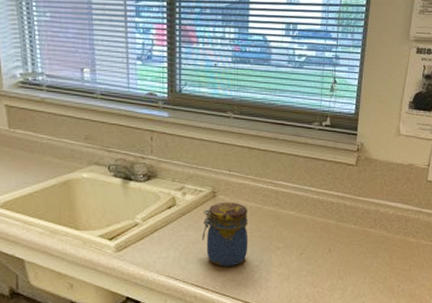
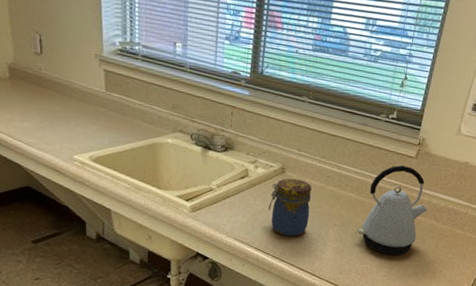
kettle: none [303,174,376,274] -> present [357,165,428,255]

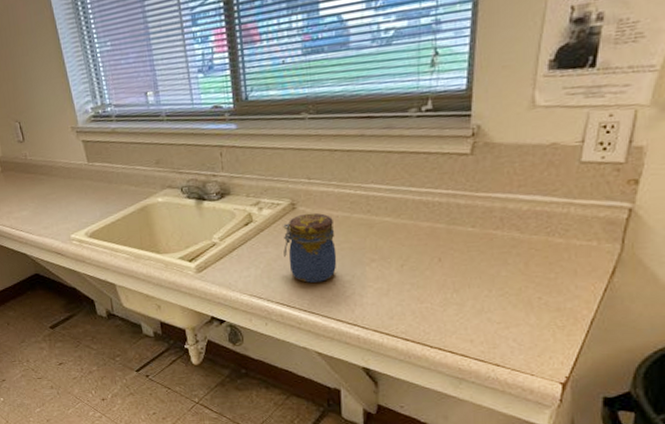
kettle: present [357,165,428,255] -> none [404,167,503,287]

